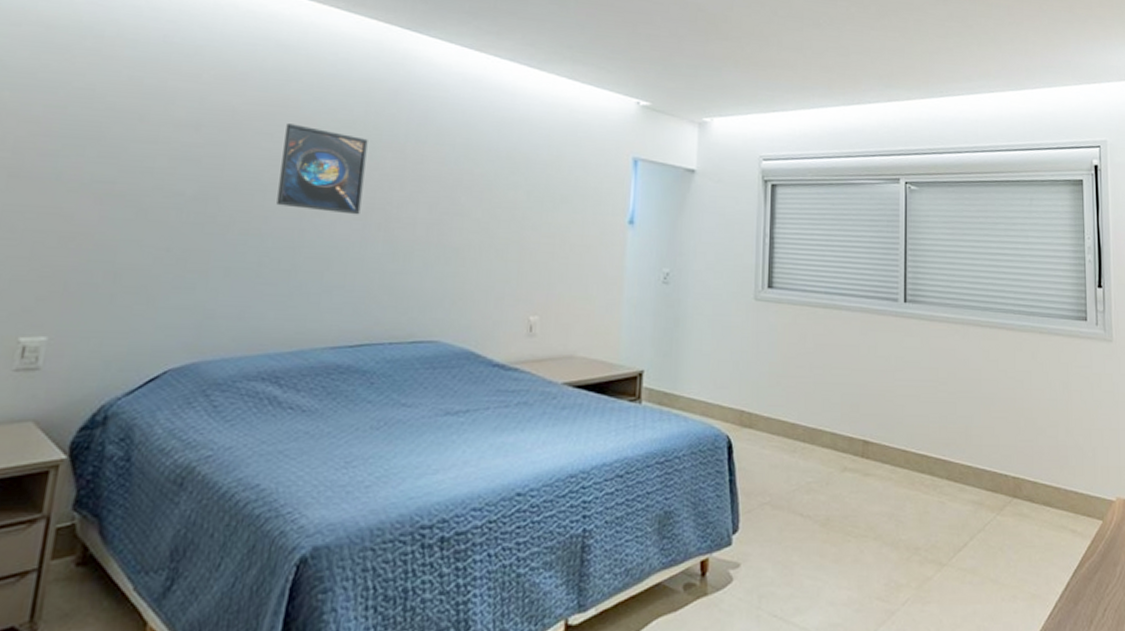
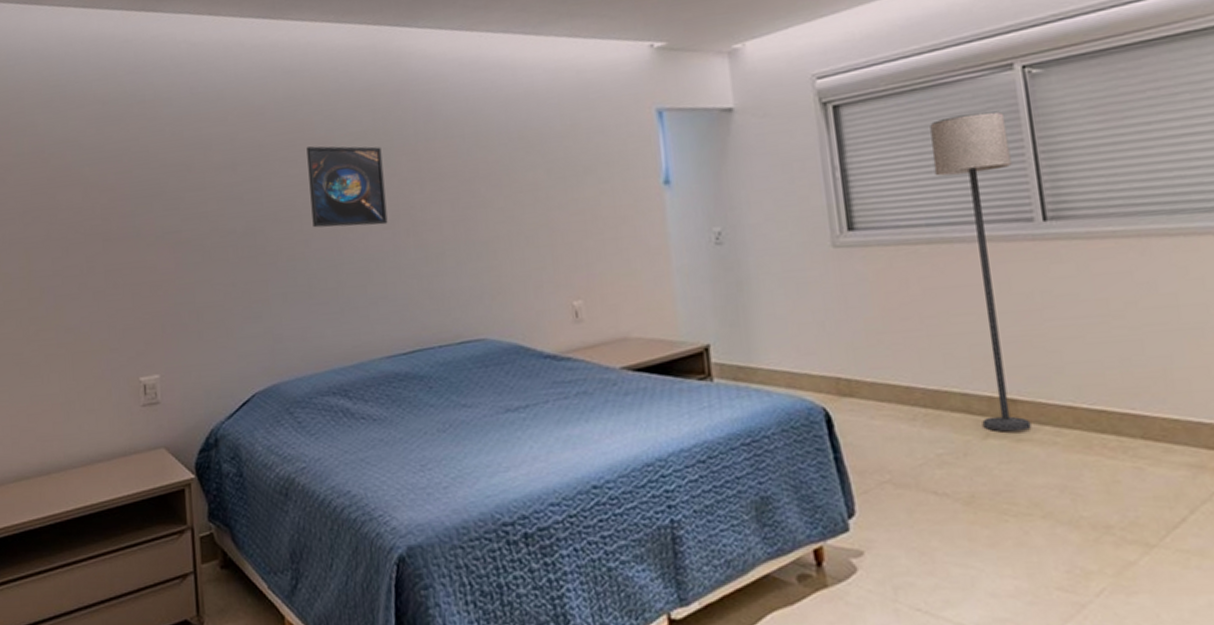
lamp: none [836,210,889,467] -> present [930,111,1032,432]

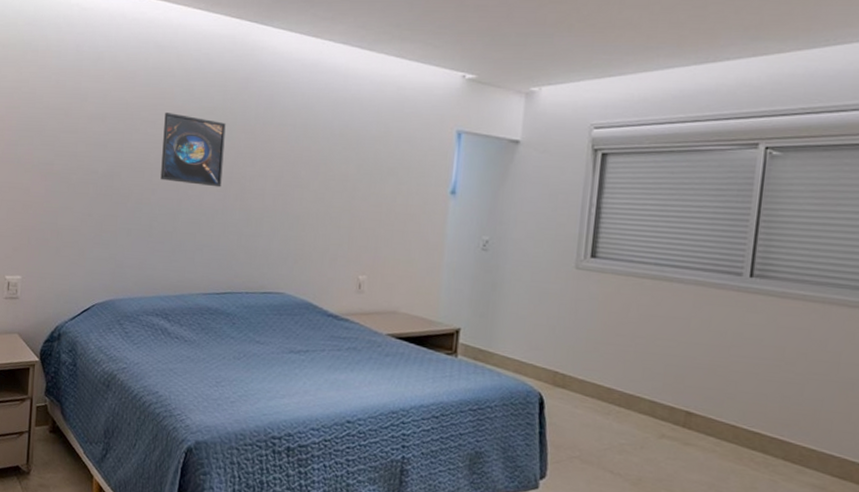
lamp: present [930,111,1032,432] -> none [661,179,741,438]

